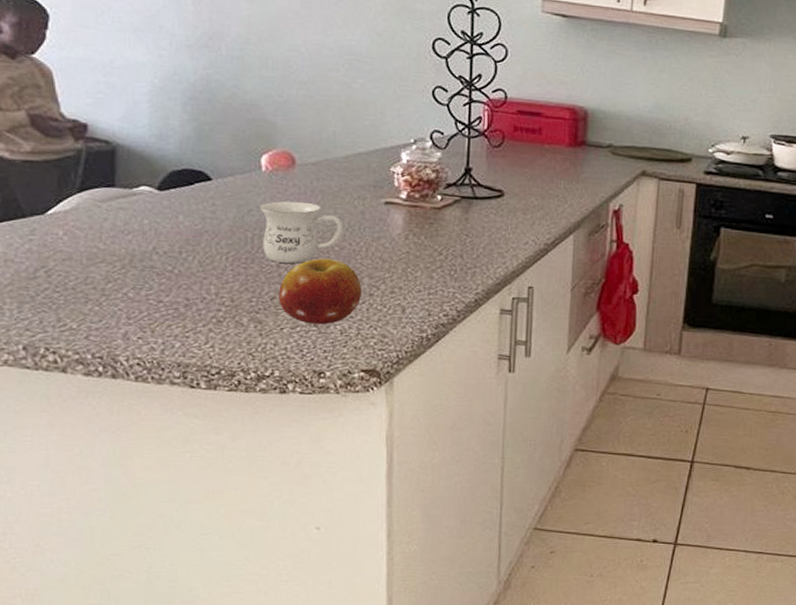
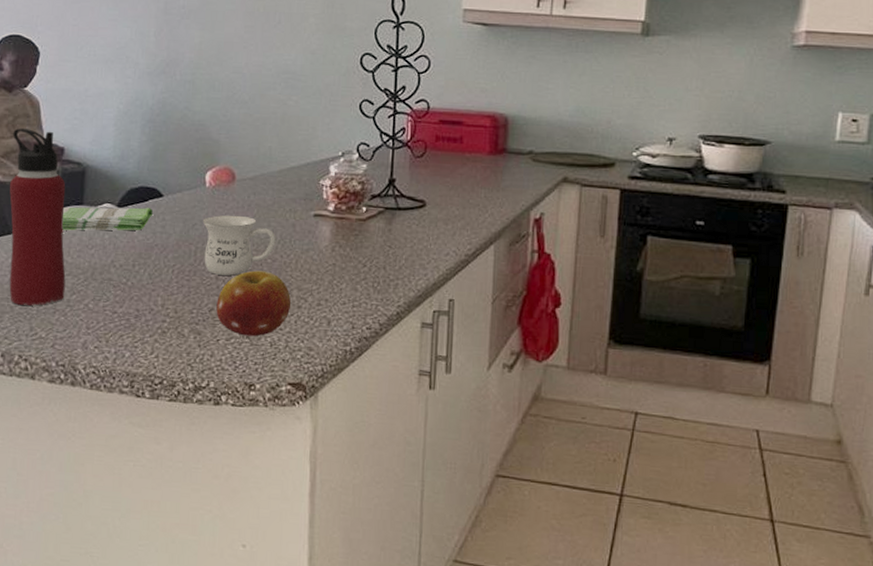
water bottle: none [20,100,98,295] -> present [9,128,66,306]
dish towel: none [91,189,200,216] -> present [62,207,153,231]

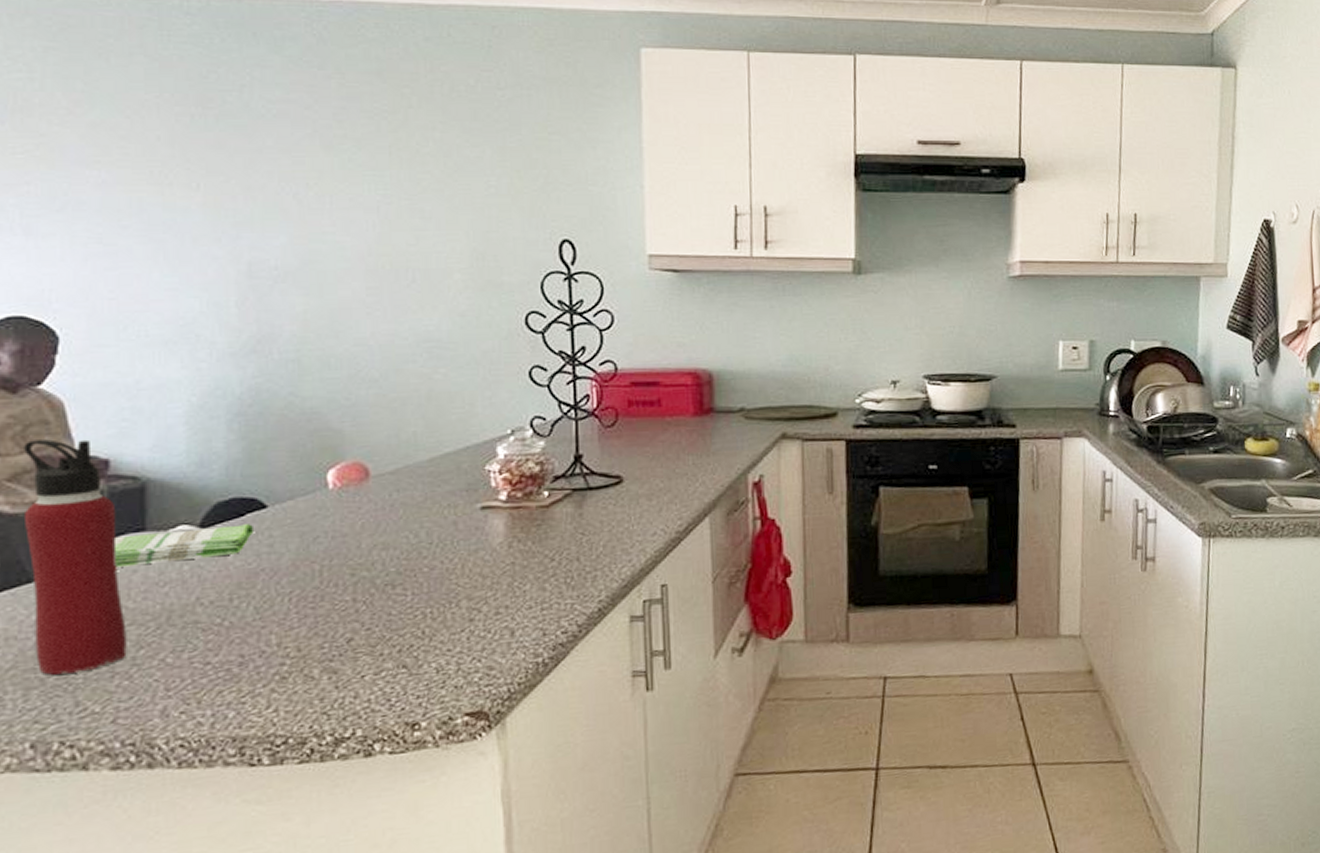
mug: present [202,215,276,276] -> none [327,519,433,596]
fruit: present [216,270,292,337] -> none [357,582,461,666]

